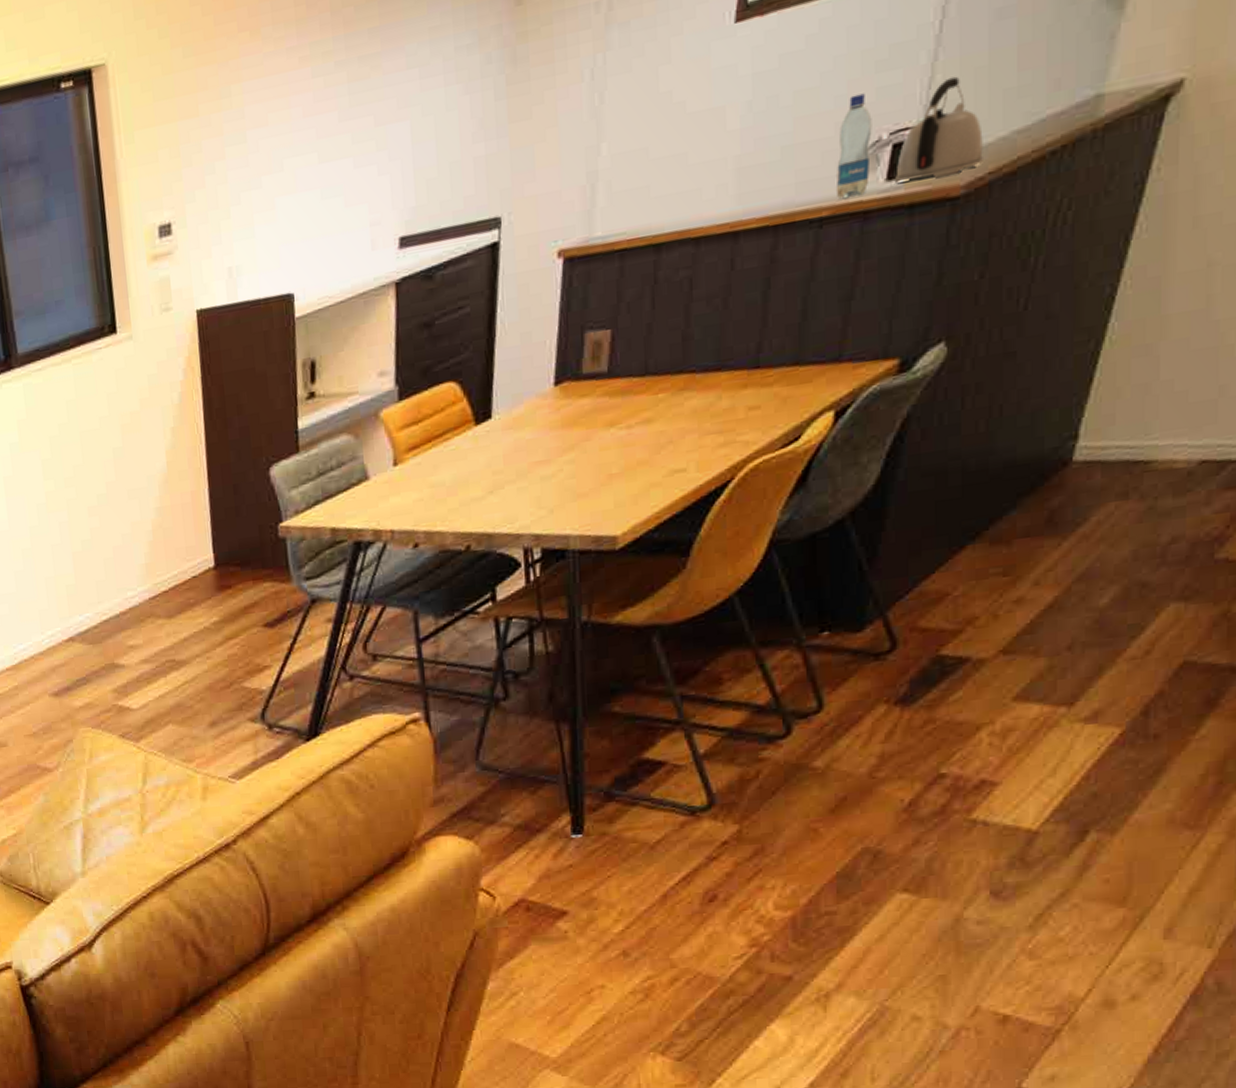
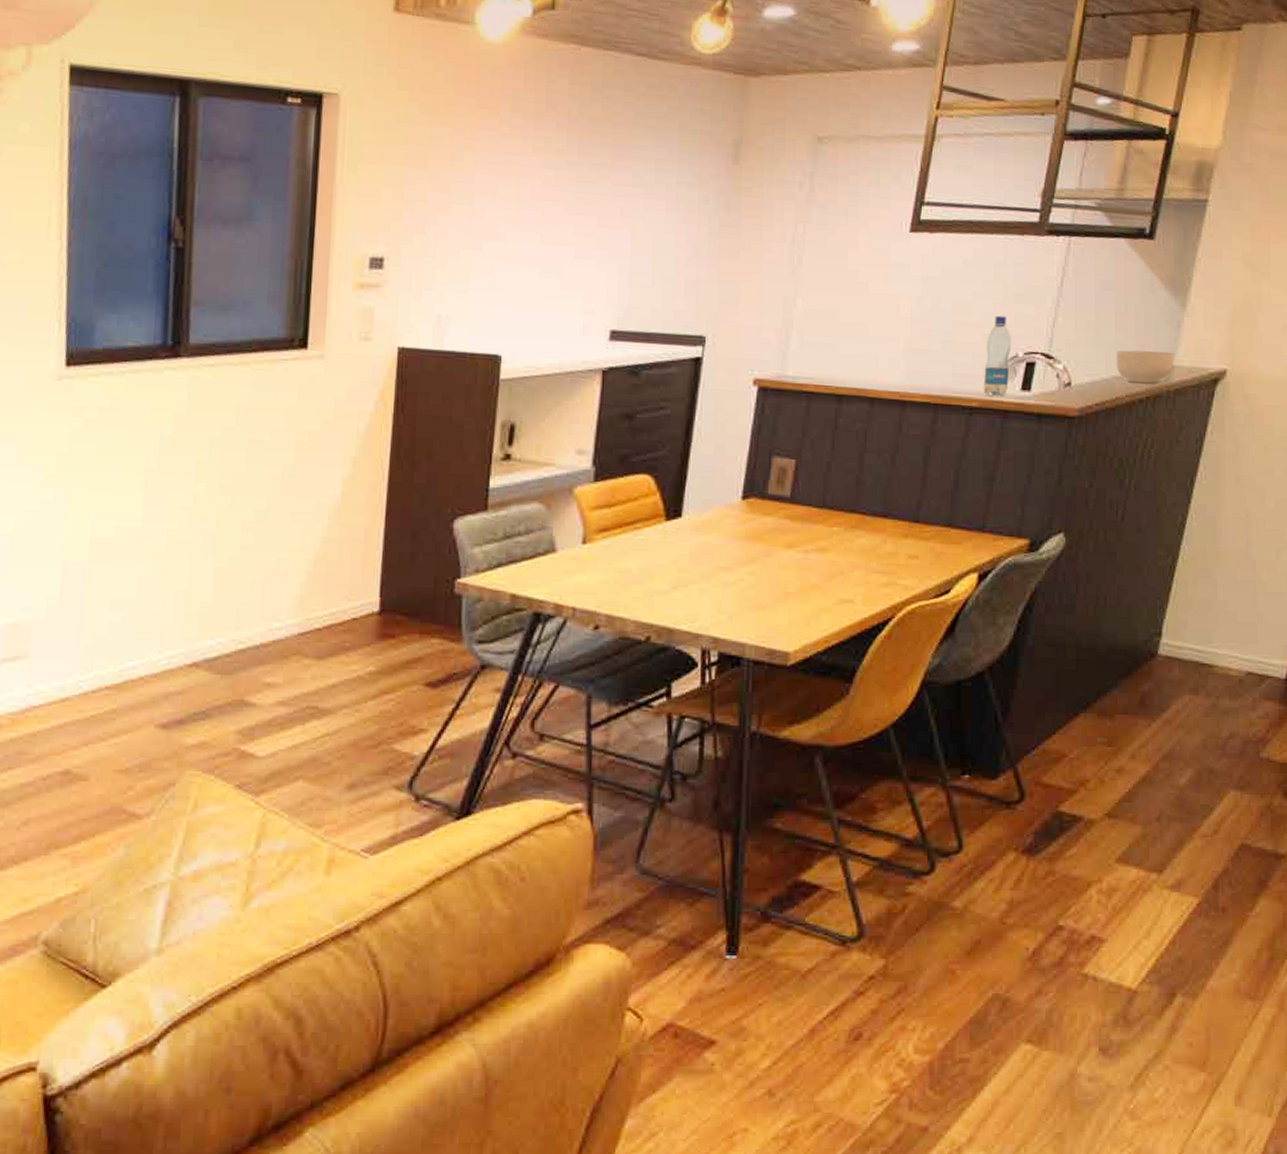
kettle: present [895,76,983,183] -> none [1028,322,1092,399]
bowl: none [1017,76,1107,133] -> present [1115,350,1176,384]

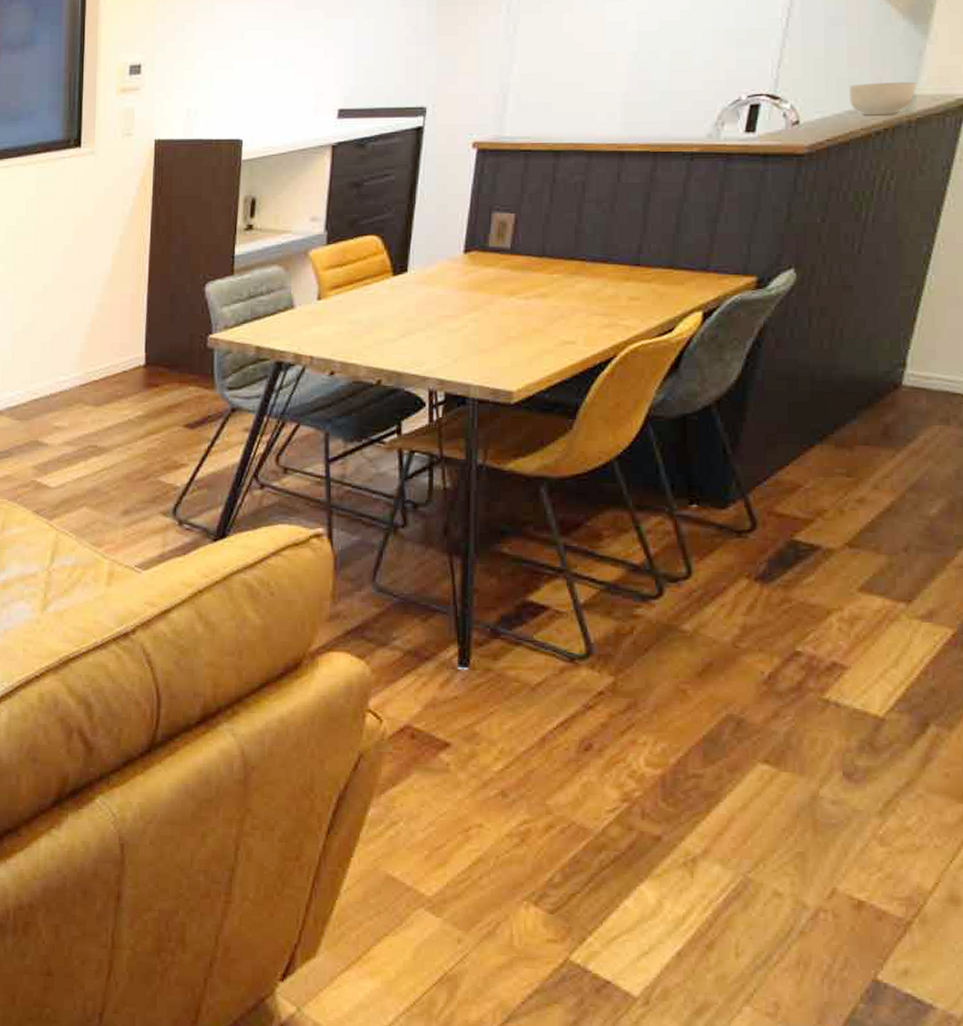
bottle: present [983,315,1011,397] -> none [704,62,734,141]

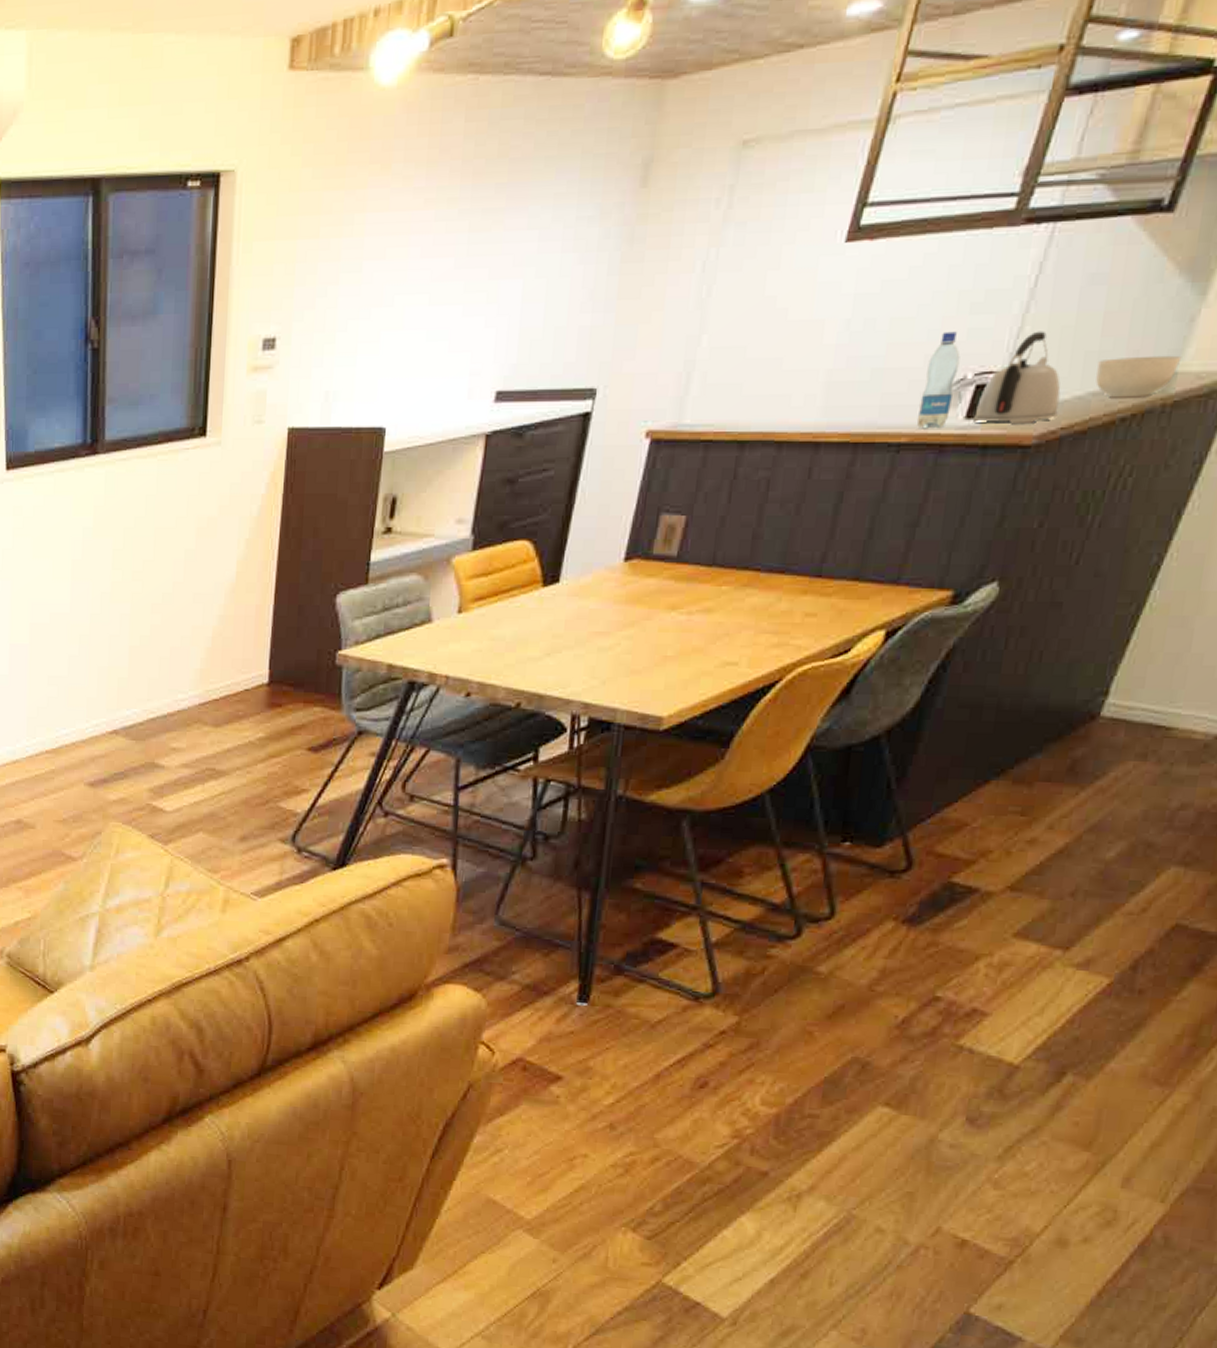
bottle: none [704,62,734,141] -> present [916,331,960,429]
kettle: none [752,62,822,137] -> present [973,331,1061,425]

